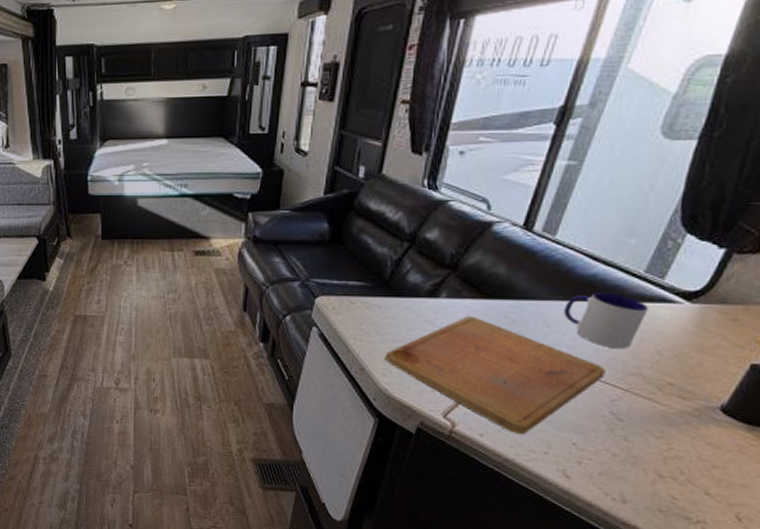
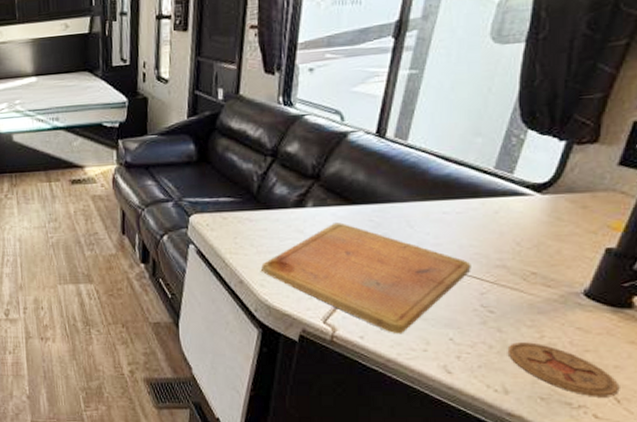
mug: present [563,293,649,349] -> none [424,190,503,244]
coaster: none [631,452,744,515] -> present [507,342,620,397]

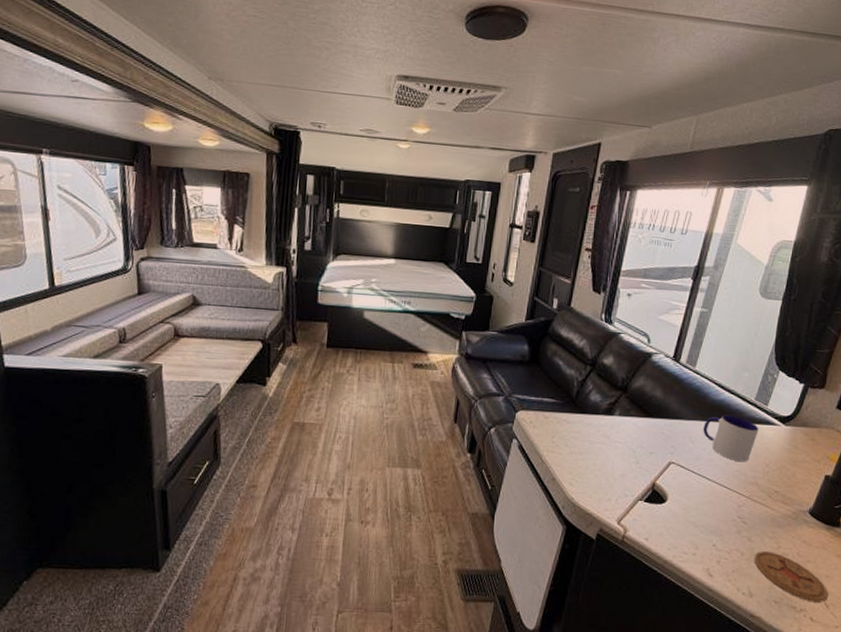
cutting board: present [261,222,471,334] -> none [572,432,733,538]
mug: none [424,190,503,244] -> present [703,415,759,463]

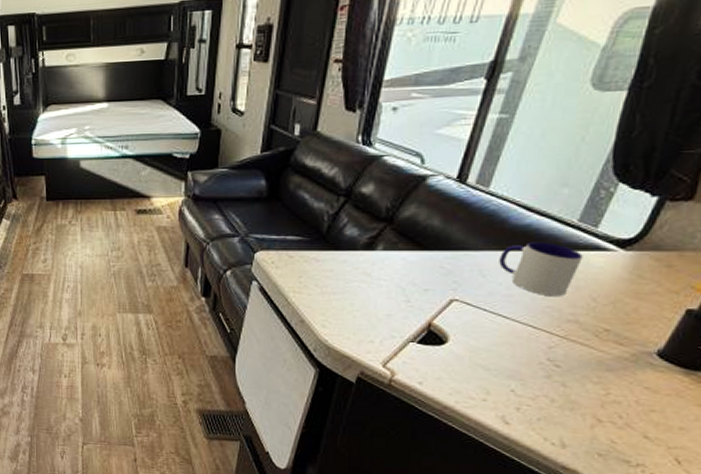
coaster: present [754,551,829,603] -> none [569,398,683,458]

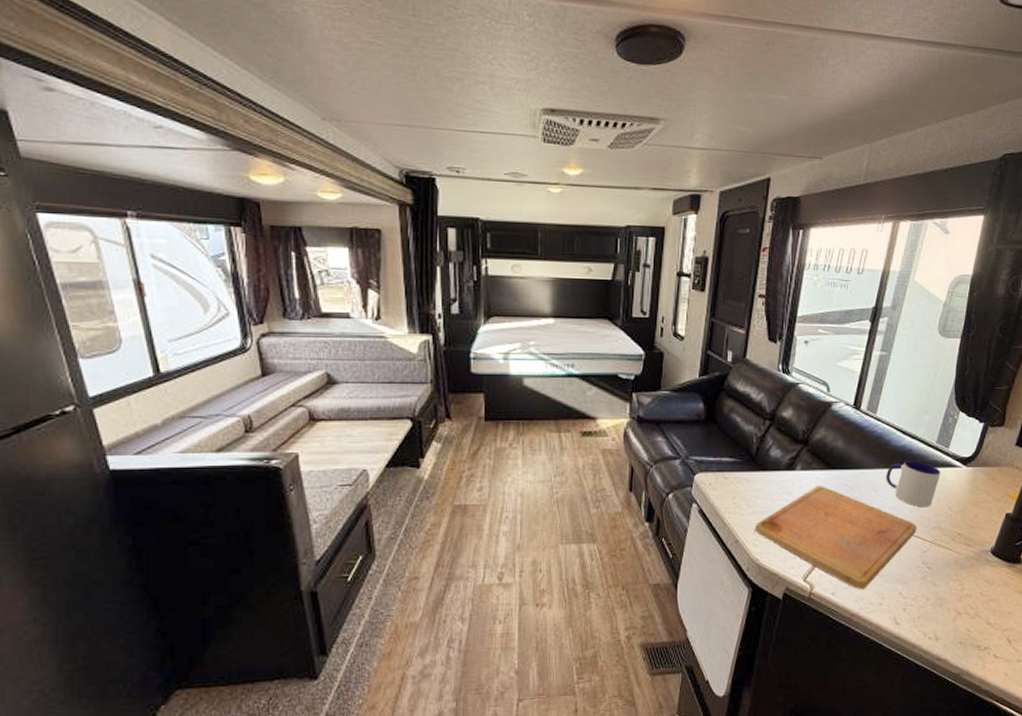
cutting board: none [324,267,542,383] -> present [755,486,917,590]

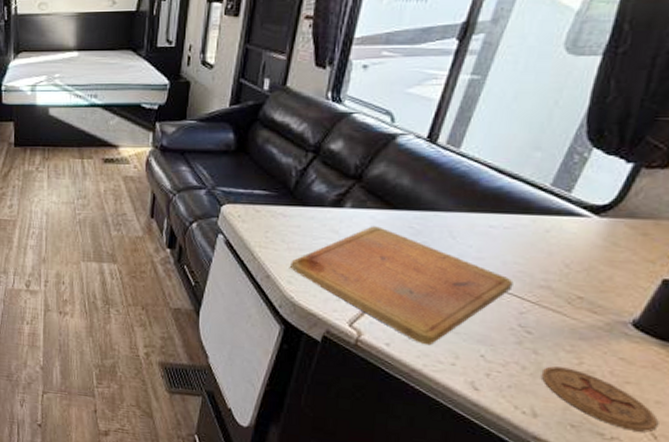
mug: present [886,461,941,508] -> none [469,205,556,262]
coaster: none [939,594,1011,640] -> present [541,366,659,433]

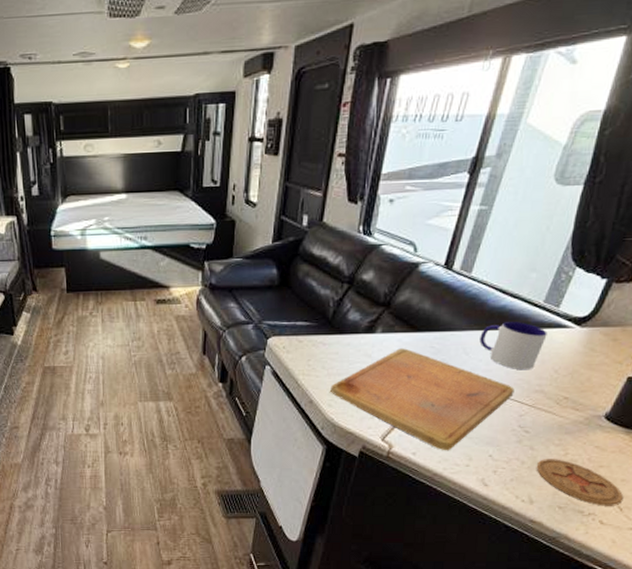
mug: none [469,205,556,262] -> present [479,322,547,370]

